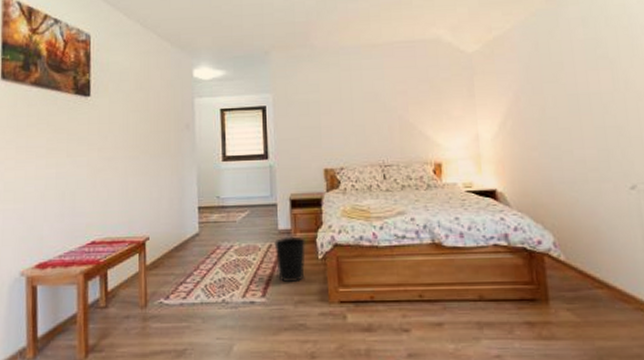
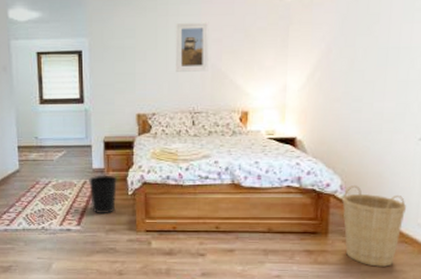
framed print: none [359,74,396,124] -> present [175,22,209,72]
basket: none [558,242,633,342] -> present [342,186,406,267]

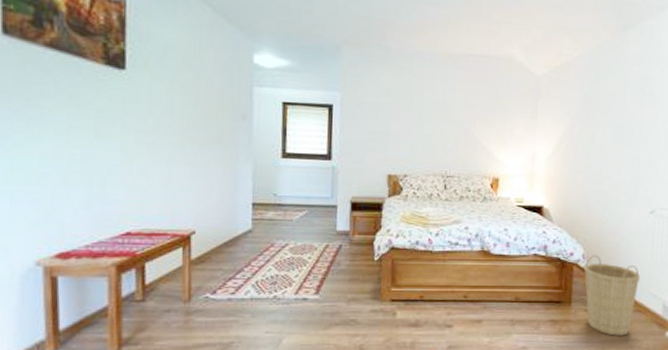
wastebasket: present [89,175,117,214] -> none [331,238,363,282]
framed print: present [175,22,209,72] -> none [430,85,464,136]

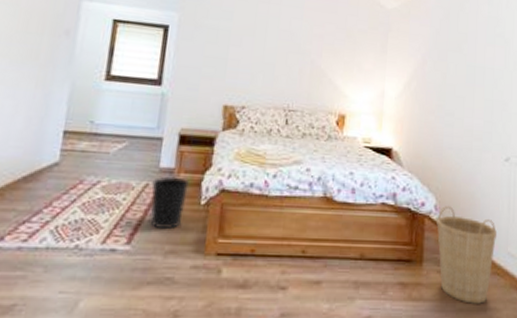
wastebasket: none [331,238,363,282] -> present [150,177,189,230]

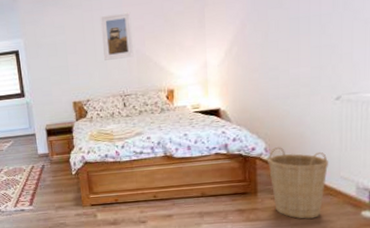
wastebasket: present [150,177,189,230] -> none [36,158,63,194]
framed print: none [273,12,312,67] -> present [100,12,134,61]

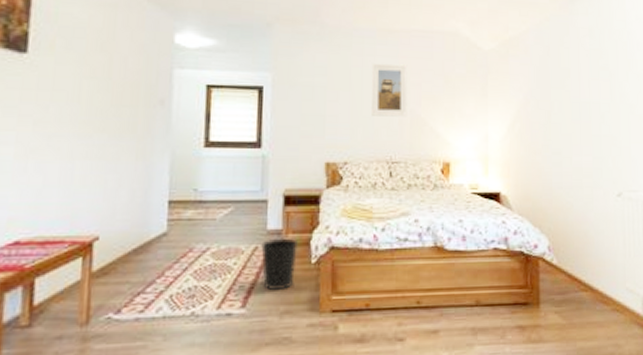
wastebasket: none [36,158,63,194] -> present [260,238,298,291]
basket: present [268,147,328,219] -> none [551,246,613,342]

